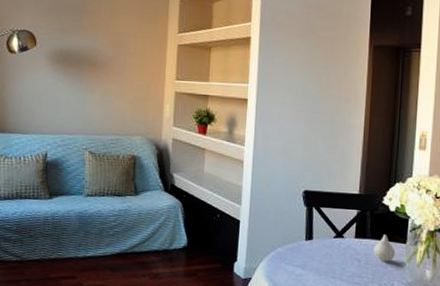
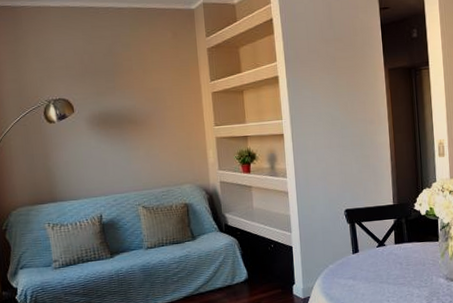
vase: present [373,235,395,262] -> none [412,237,431,260]

